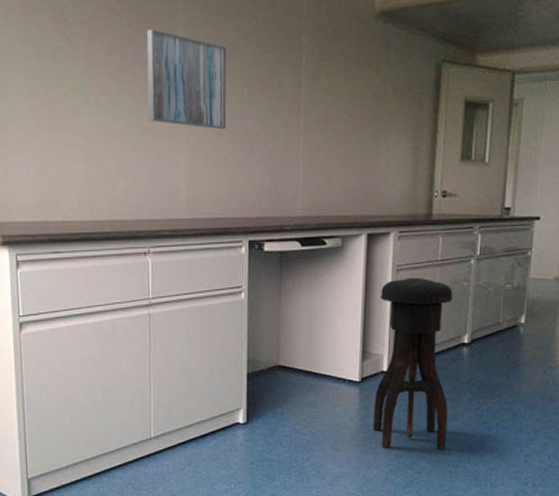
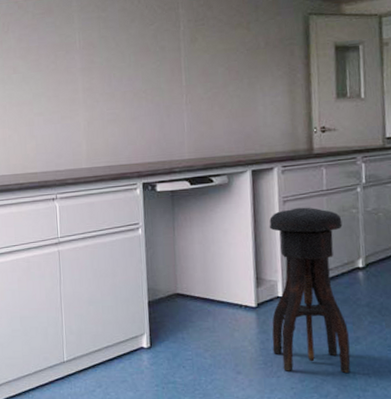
wall art: present [146,29,227,130] -> none [48,18,118,92]

